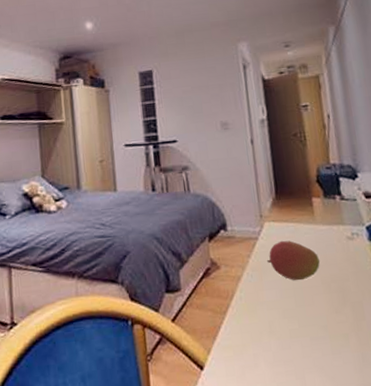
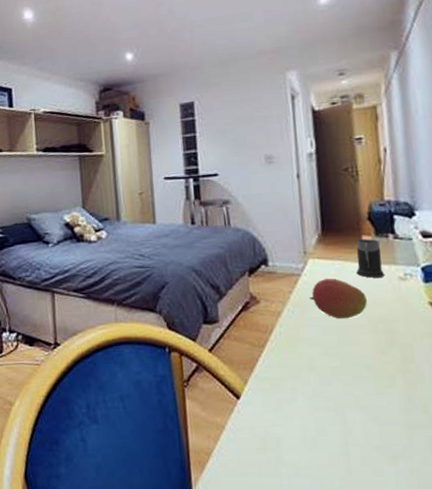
mug: none [307,201,335,239] -> present [356,239,385,278]

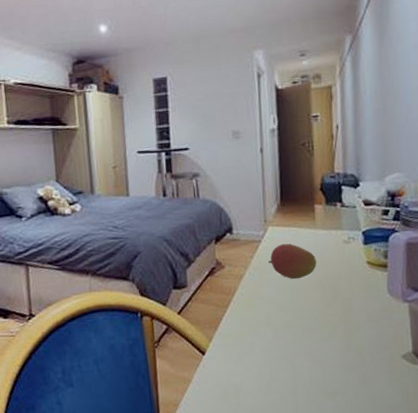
mug: present [356,239,385,278] -> none [308,207,333,242]

